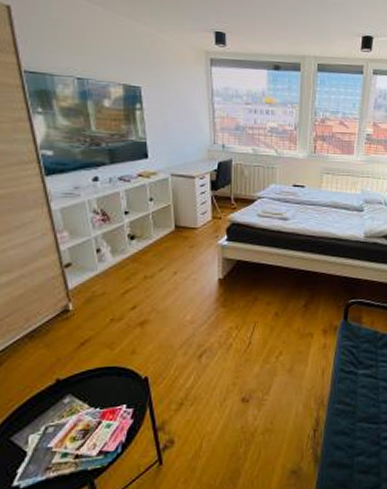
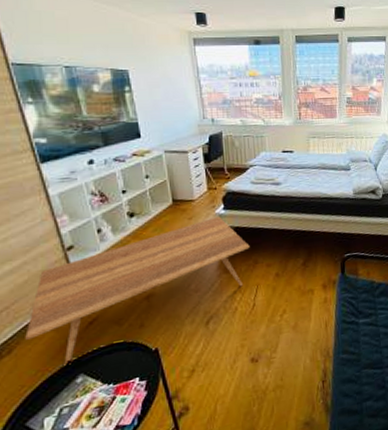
coffee table: none [17,247,251,384] -> present [25,216,250,366]

